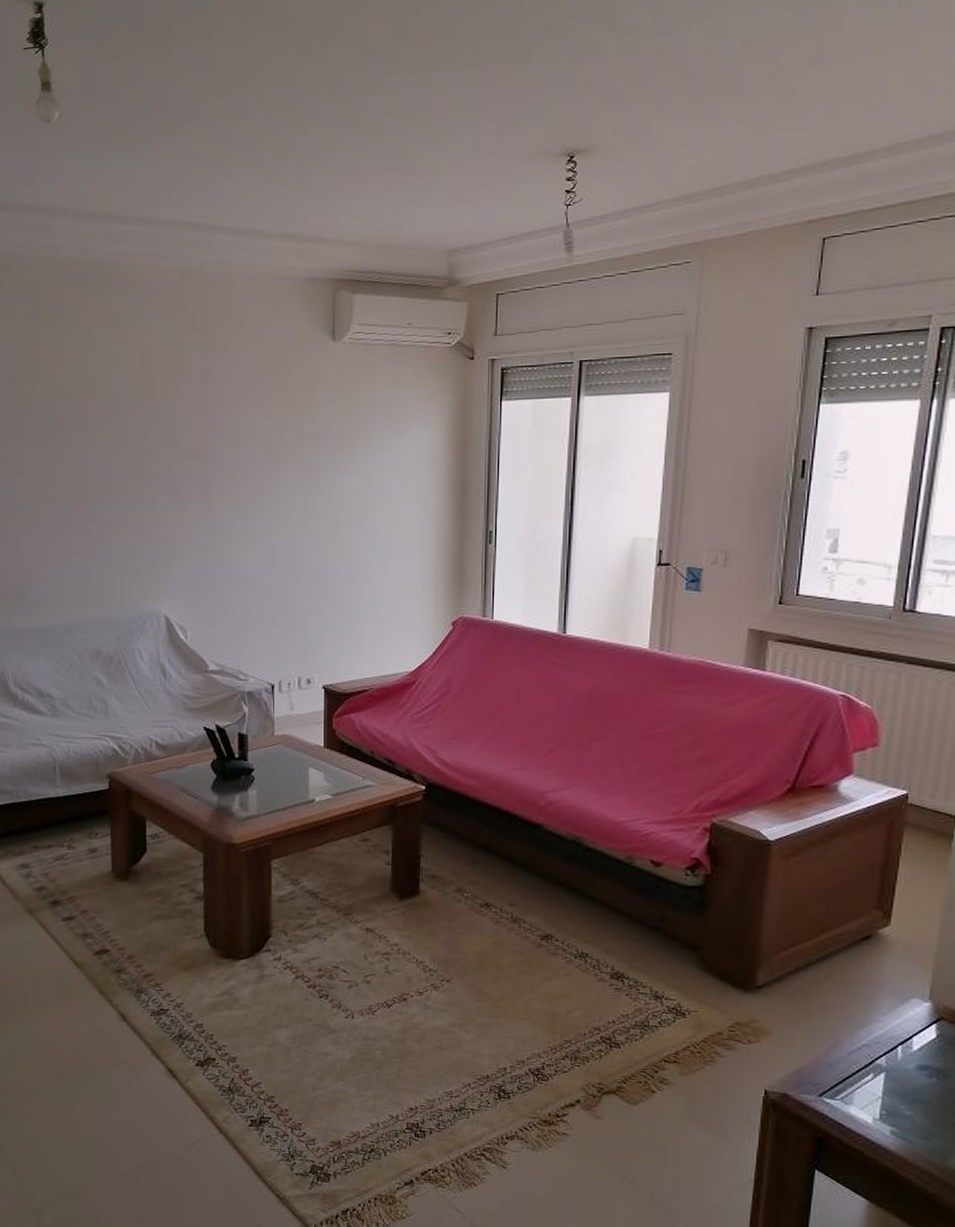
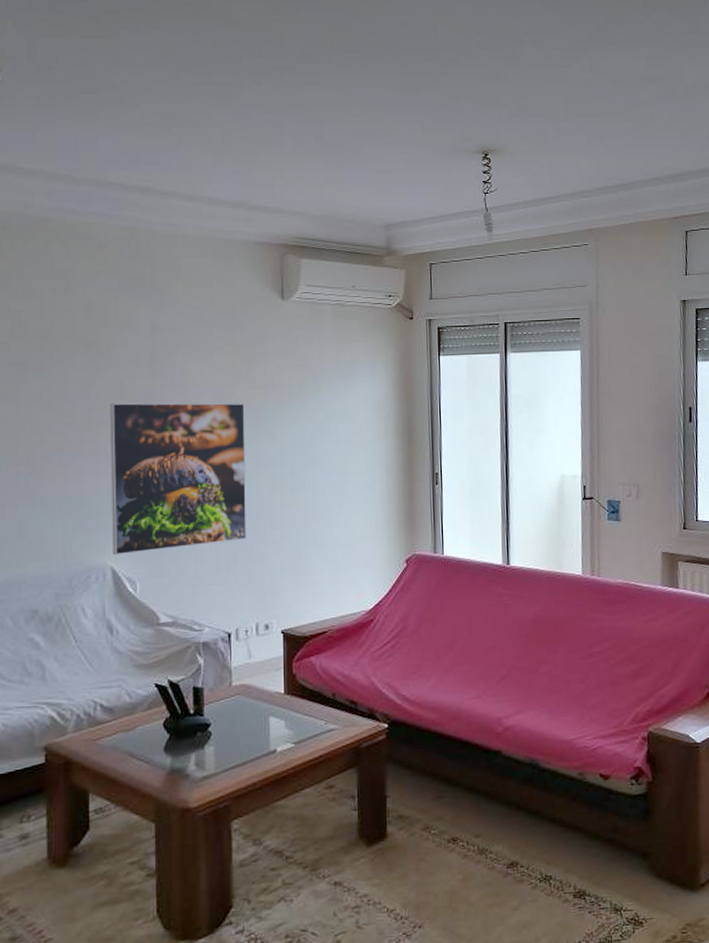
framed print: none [163,453,292,603] -> present [109,403,246,555]

